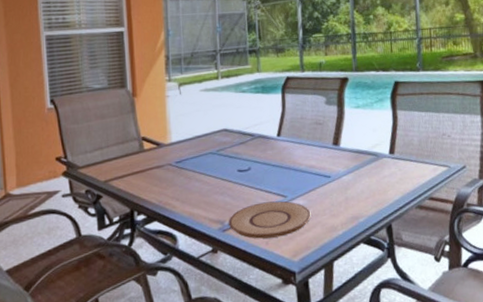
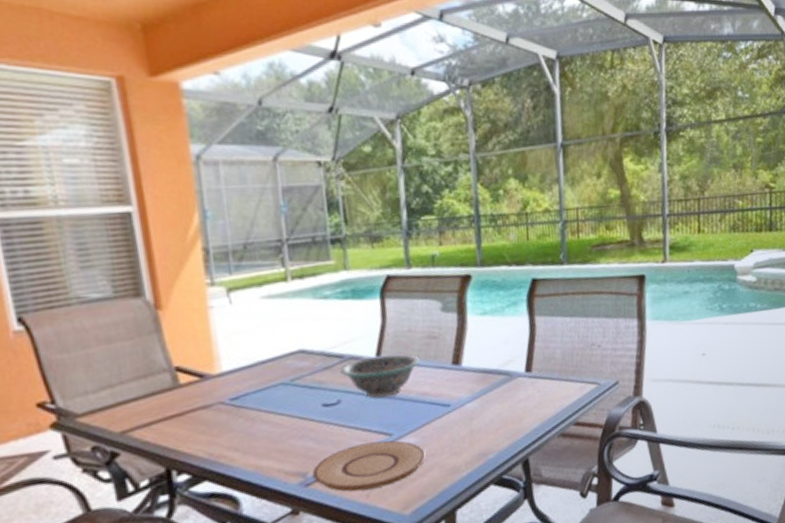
decorative bowl: none [251,134,309,168] -> present [340,353,420,399]

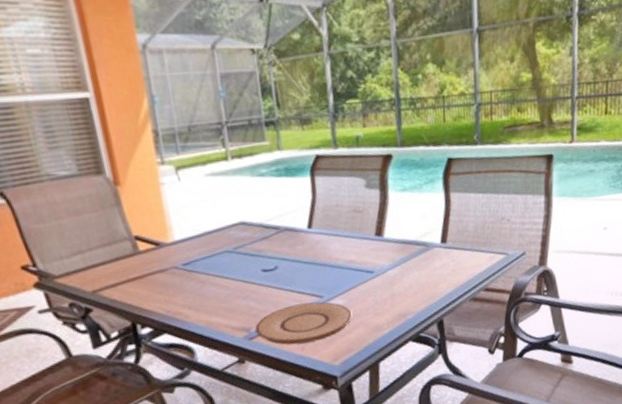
decorative bowl: present [340,353,420,399] -> none [276,225,346,265]

